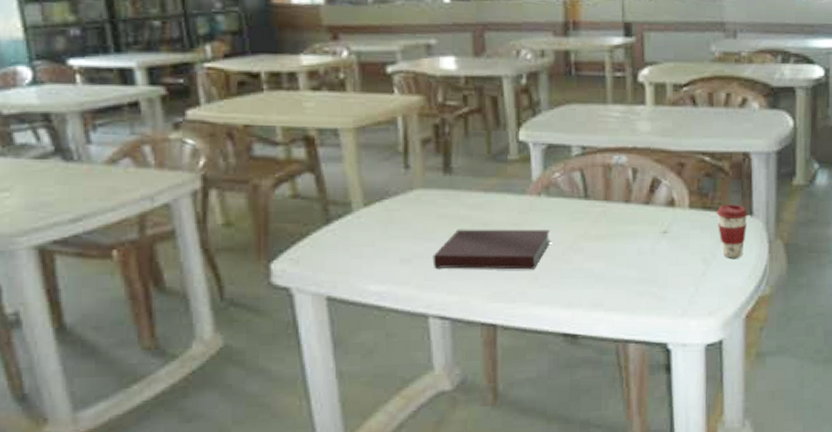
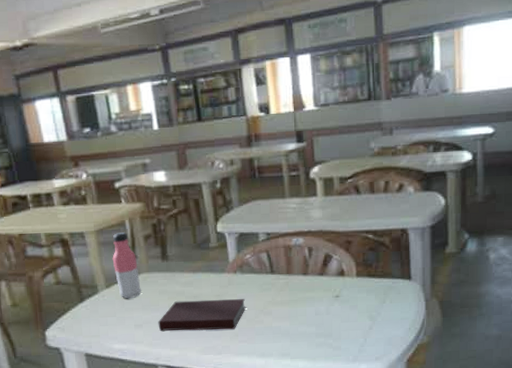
water bottle: none [375,133,414,223] -> present [112,232,142,299]
coffee cup: present [716,204,748,258] -> none [379,271,407,315]

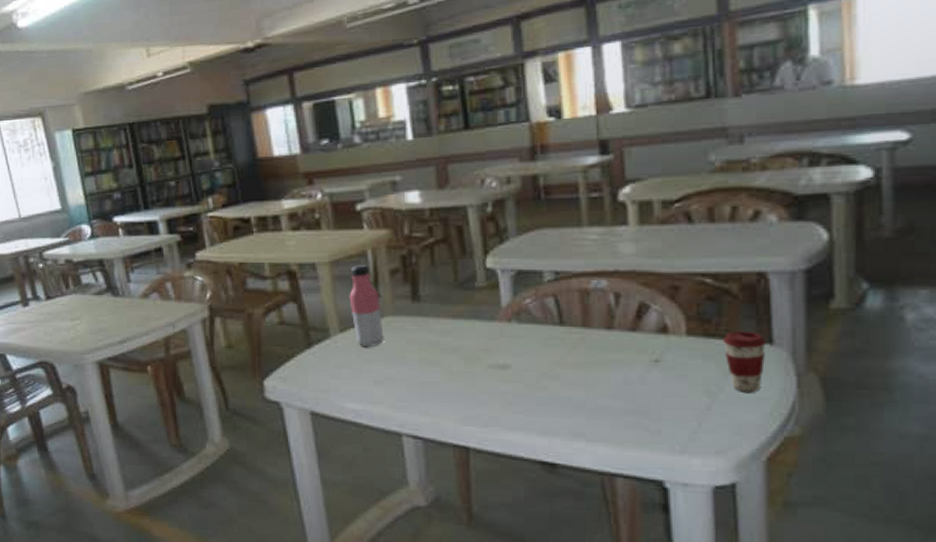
notebook: present [158,299,246,331] -> none [404,354,524,396]
coffee cup: none [379,271,407,315] -> present [722,330,766,392]

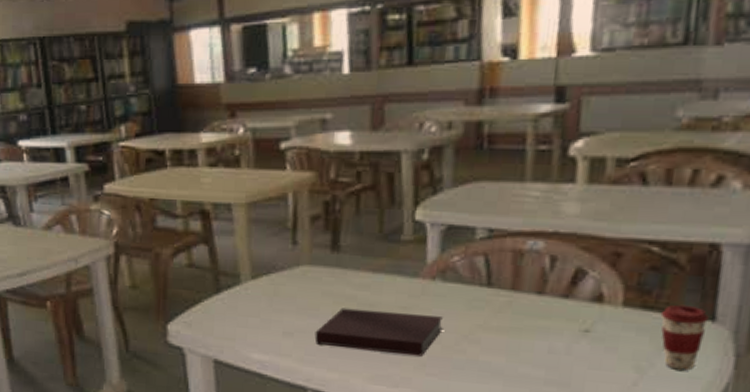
water bottle: present [349,265,385,348] -> none [264,208,299,297]
notebook: none [404,354,524,396] -> present [314,308,443,357]

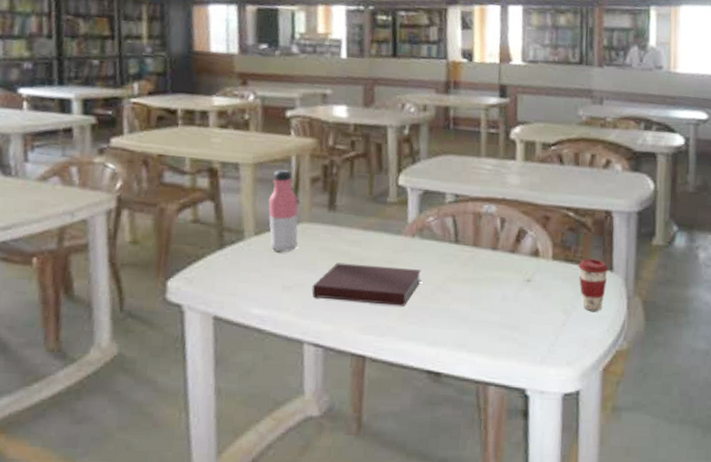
water bottle: none [264,208,299,297] -> present [268,169,299,253]

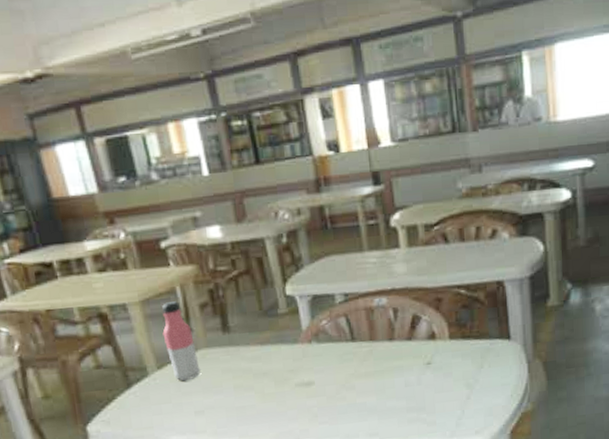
notebook: present [311,262,421,306] -> none [222,373,325,417]
coffee cup: present [577,258,609,312] -> none [475,330,506,381]

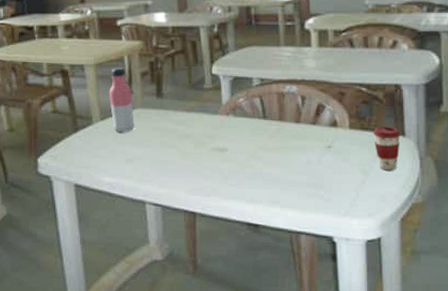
coffee cup: none [475,330,506,381] -> present [372,126,401,171]

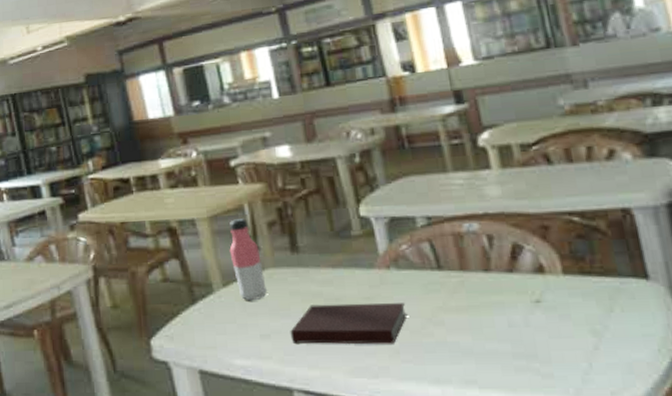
notebook: none [148,139,237,172] -> present [290,303,408,345]
coffee cup: present [372,126,401,171] -> none [598,266,645,329]

